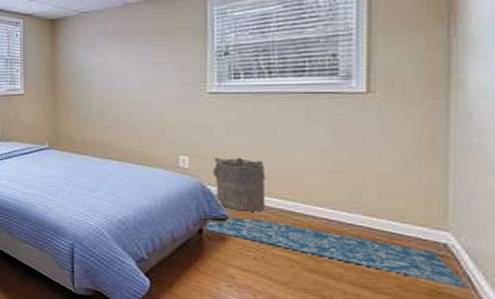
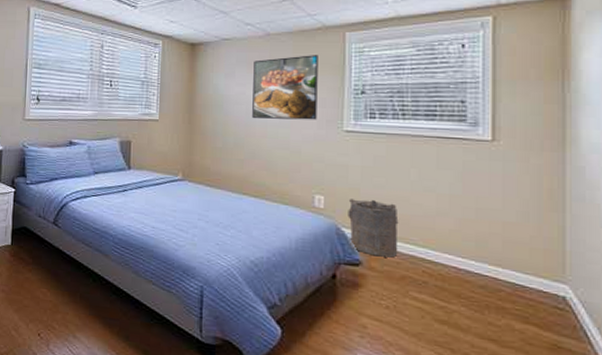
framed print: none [113,20,179,86] -> present [252,55,318,120]
rug: present [204,217,469,289] -> none [337,262,586,344]

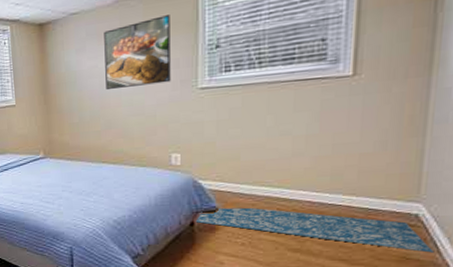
rug: none [337,262,586,344] -> present [195,207,435,253]
laundry hamper: present [348,199,399,258] -> none [204,151,254,202]

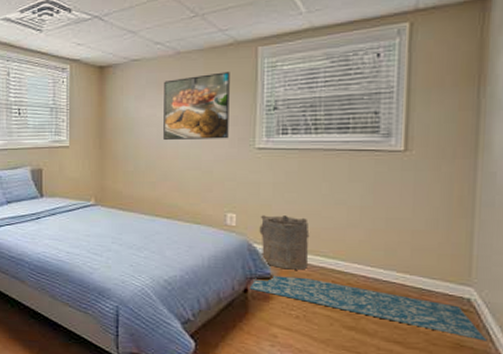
laundry hamper: none [204,151,254,202] -> present [259,215,310,270]

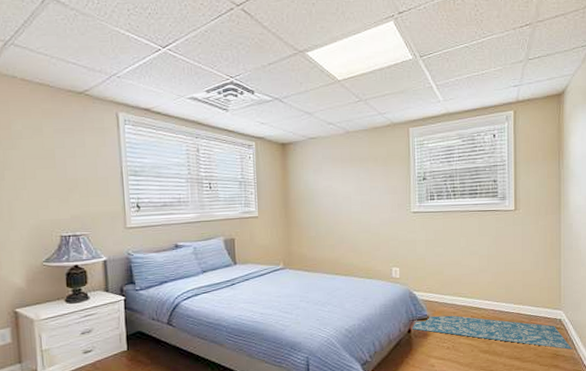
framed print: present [163,72,230,140] -> none [337,149,391,208]
laundry hamper: present [259,215,310,270] -> none [417,266,454,310]

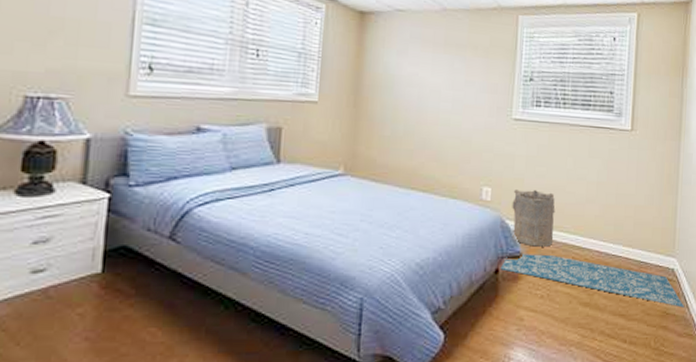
laundry hamper: none [417,266,454,310] -> present [512,189,556,247]

